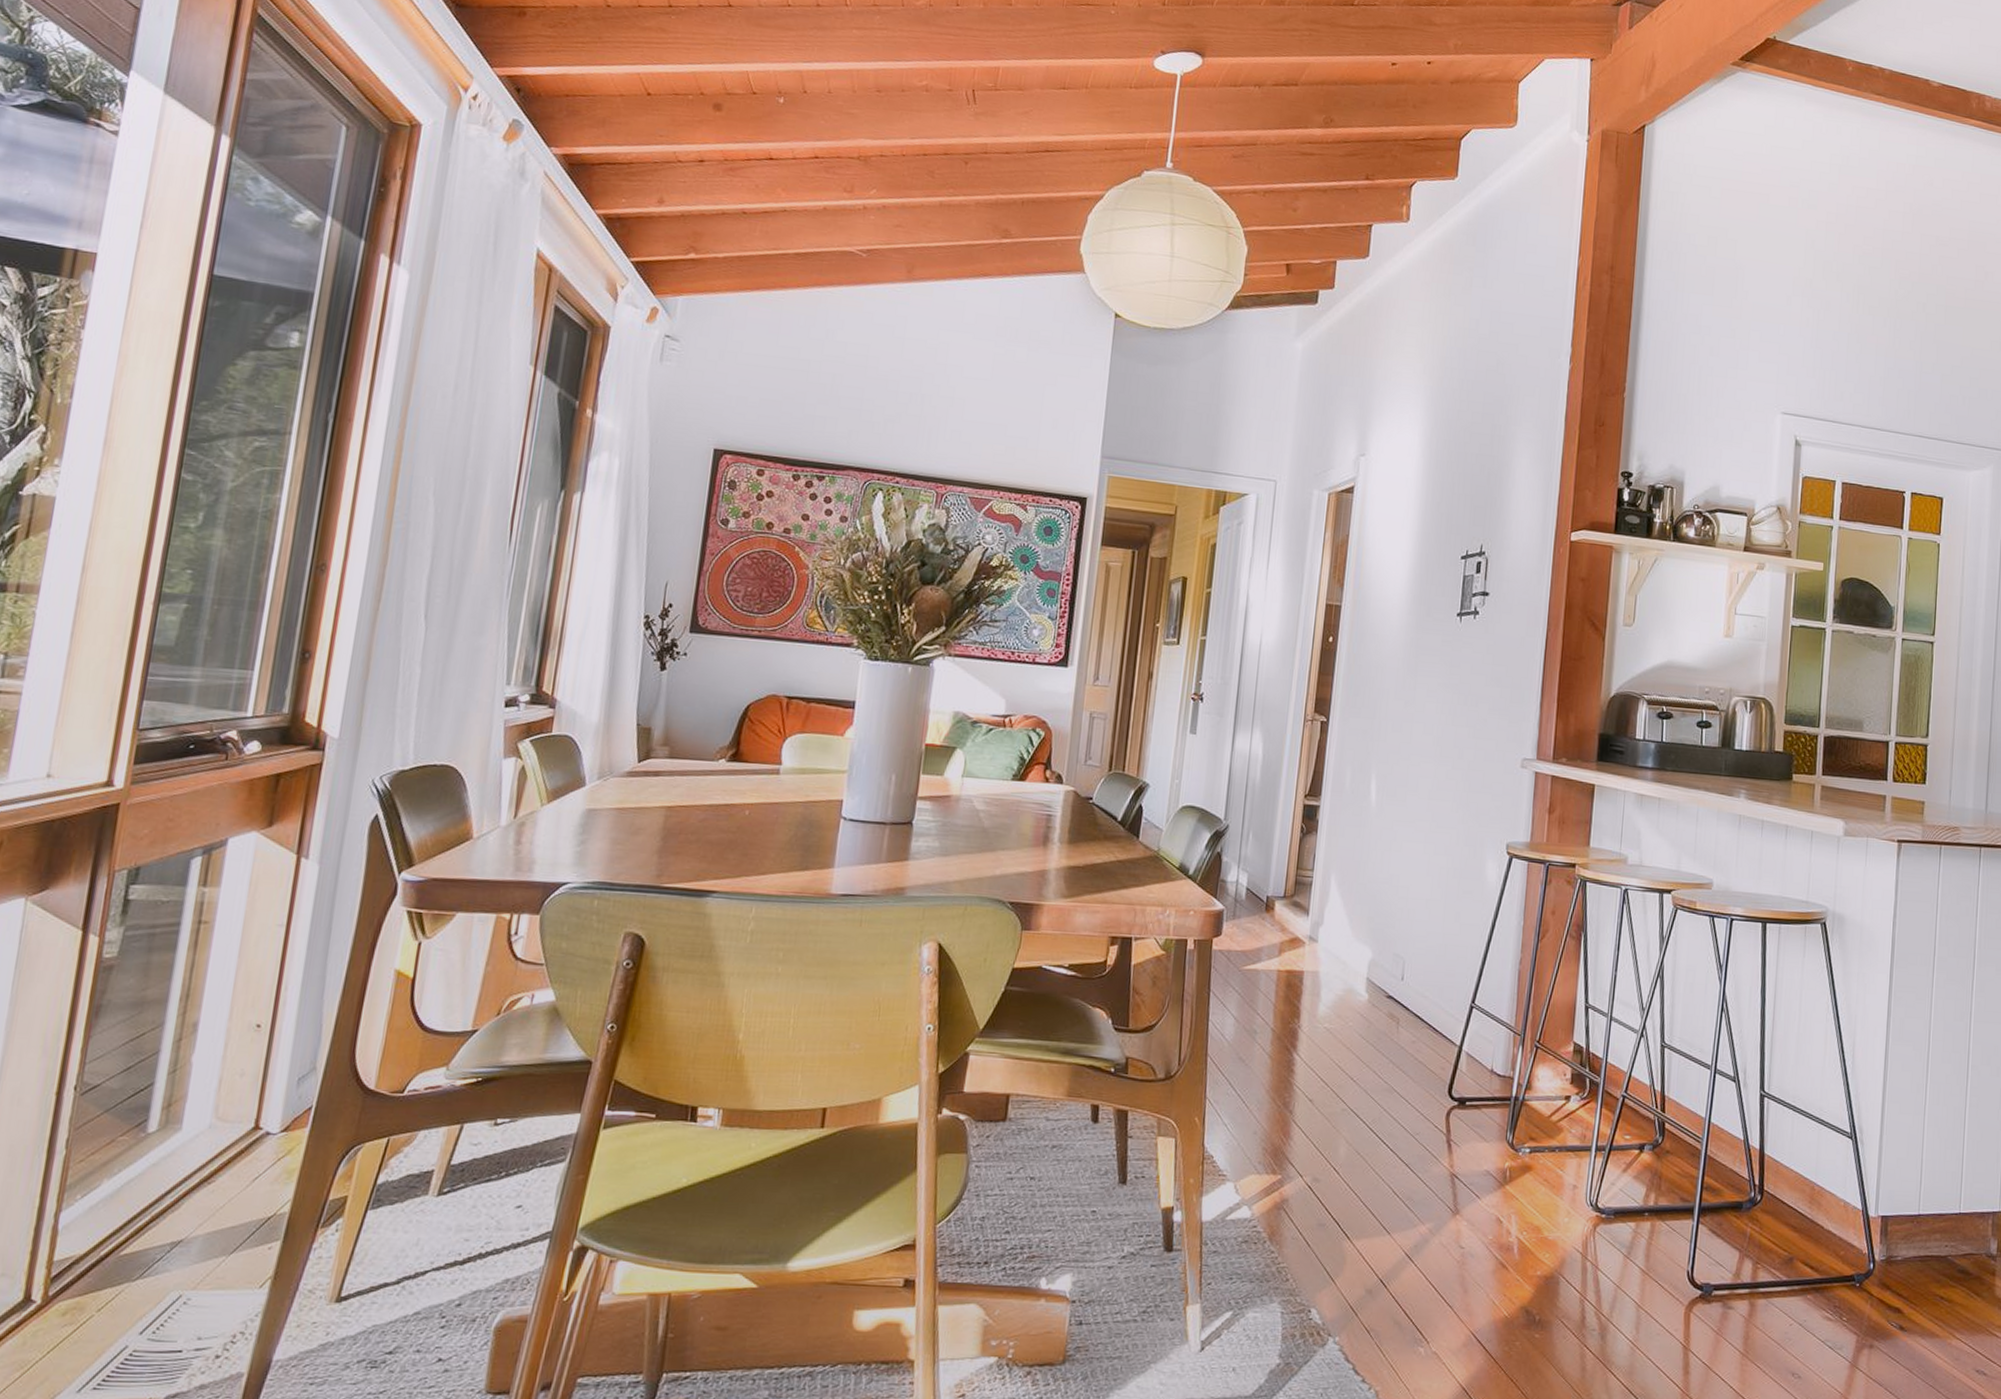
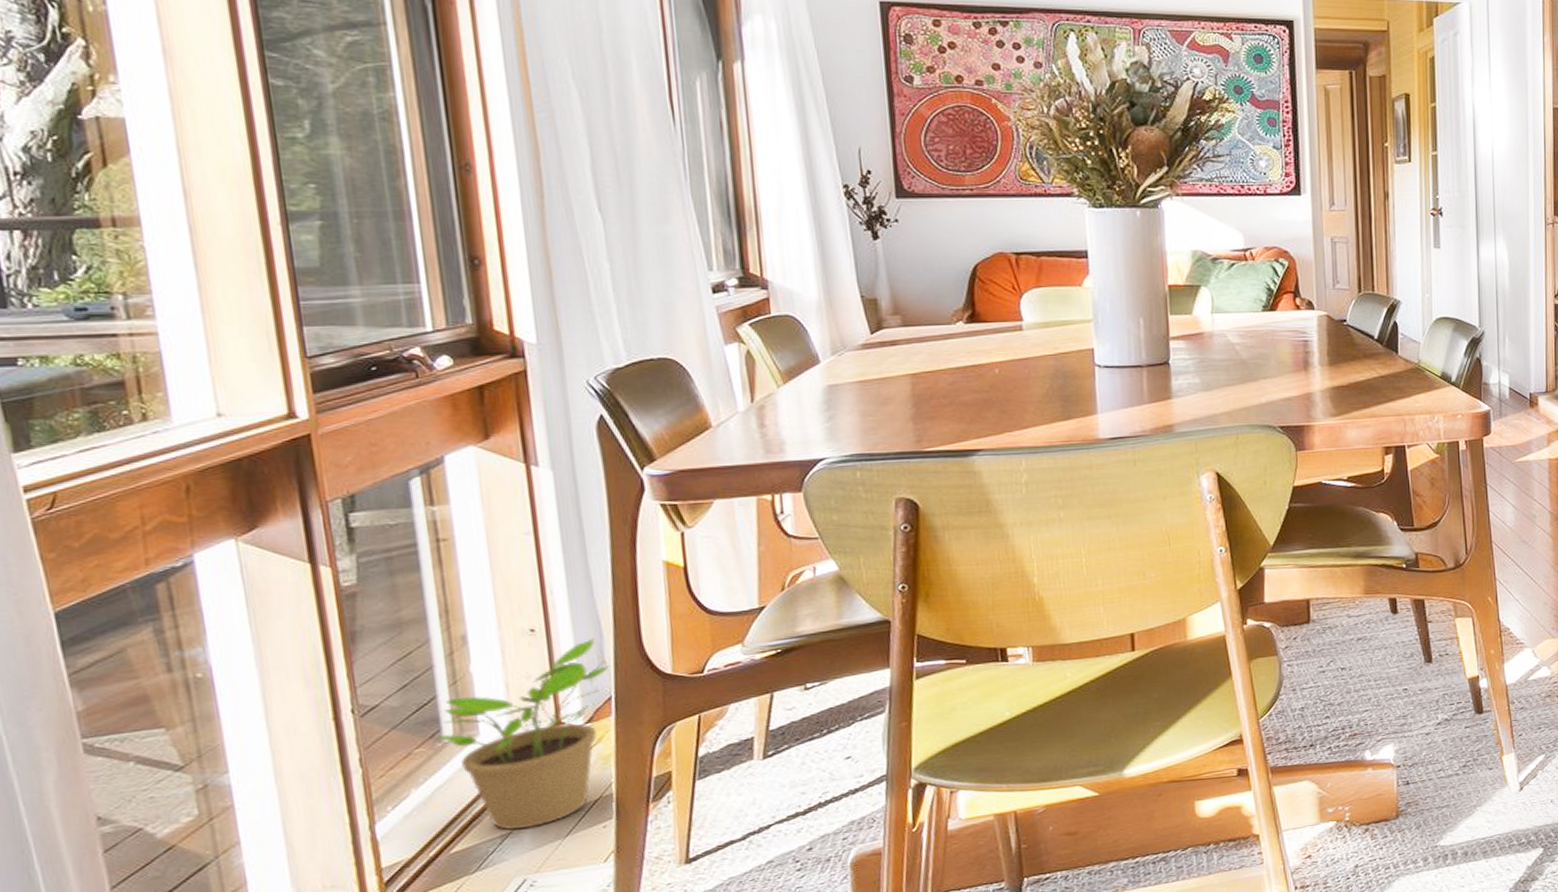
potted plant: none [140,1042,320,1239] -> present [435,638,610,830]

